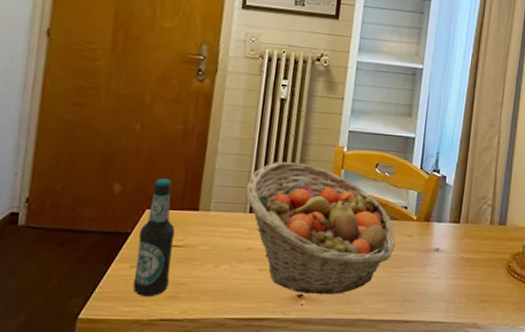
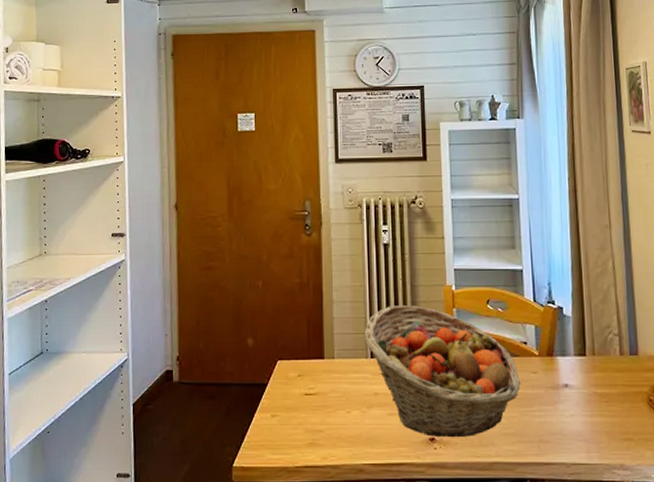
bottle: present [132,179,175,298] -> none [274,331,307,445]

